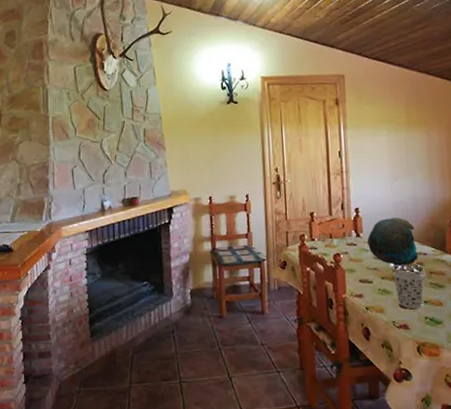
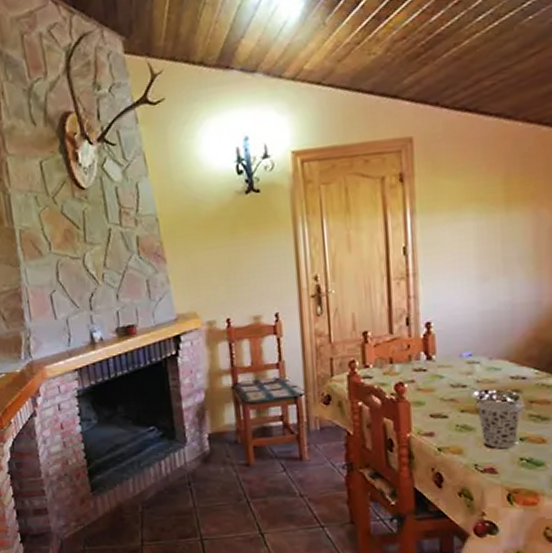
decorative bowl: present [367,218,419,266] -> none [442,332,515,395]

